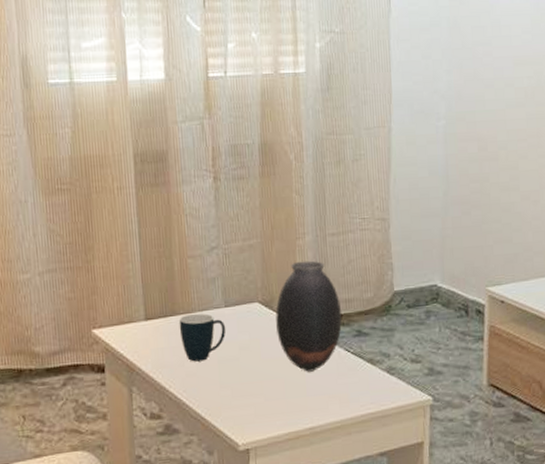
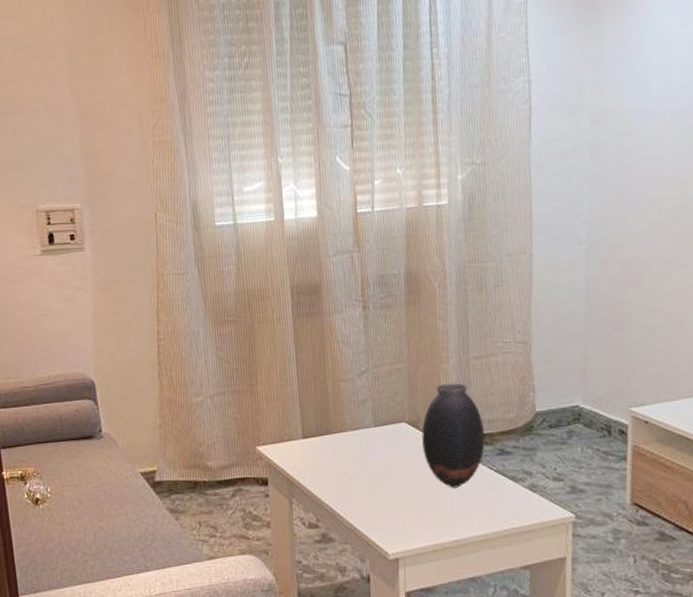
mug: present [179,313,226,362] -> none [333,432,376,477]

